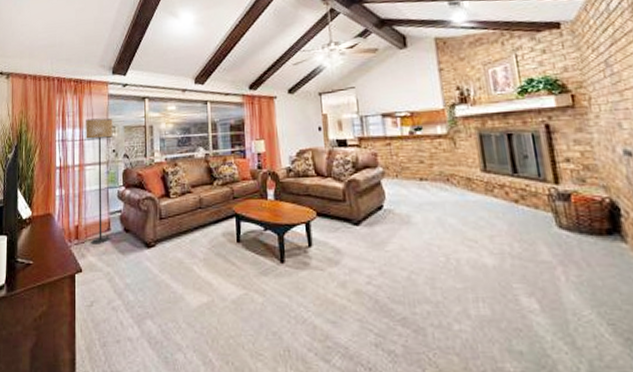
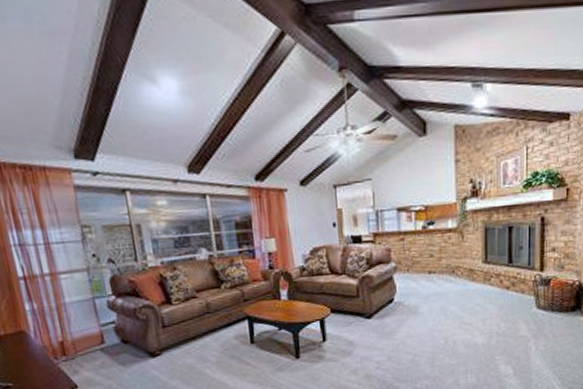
floor lamp: present [86,118,113,245] -> none [48,215,106,360]

